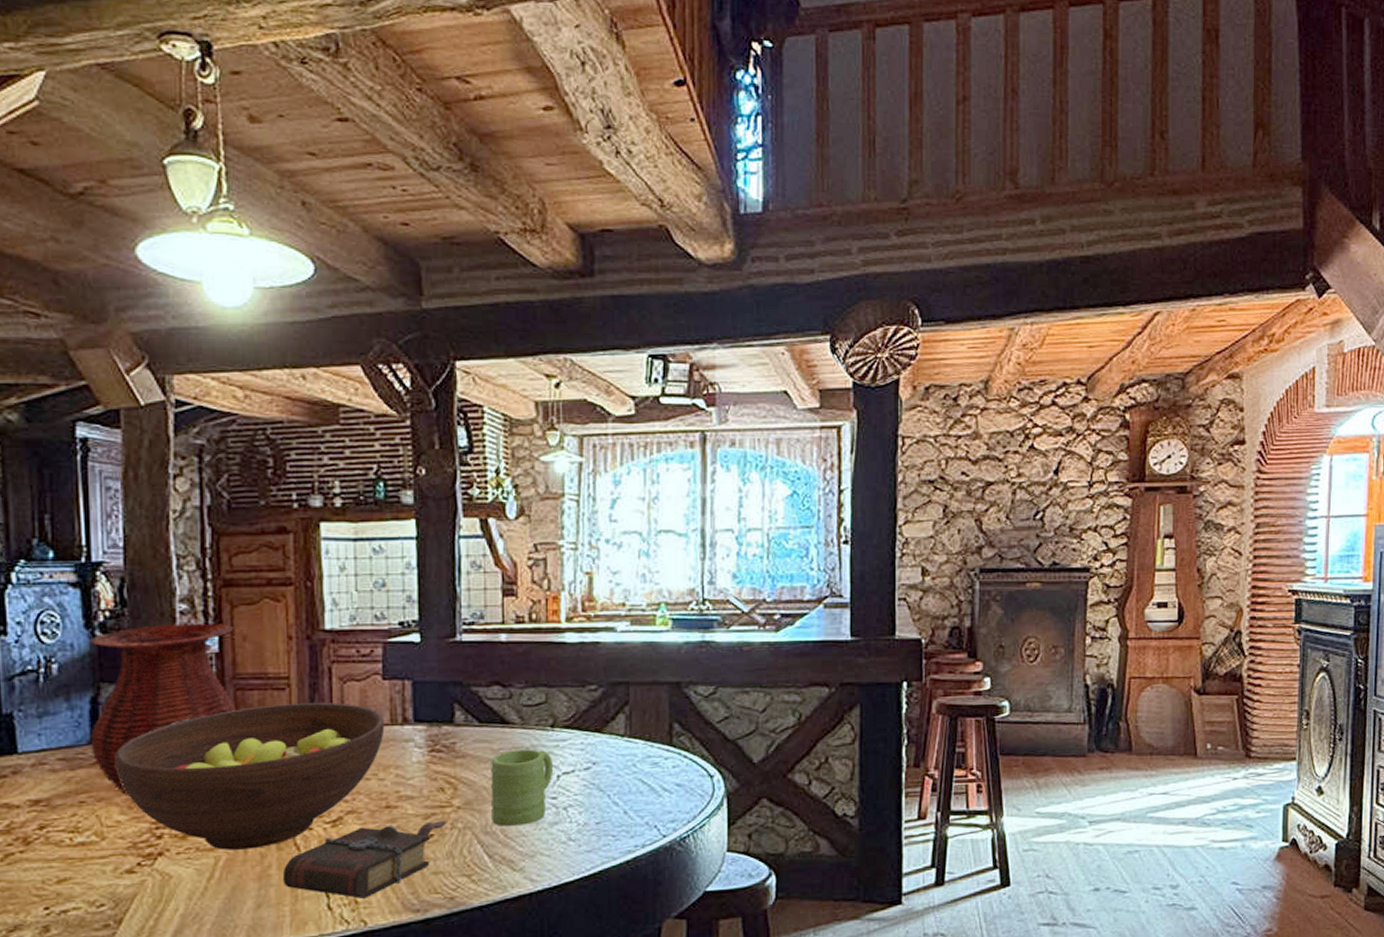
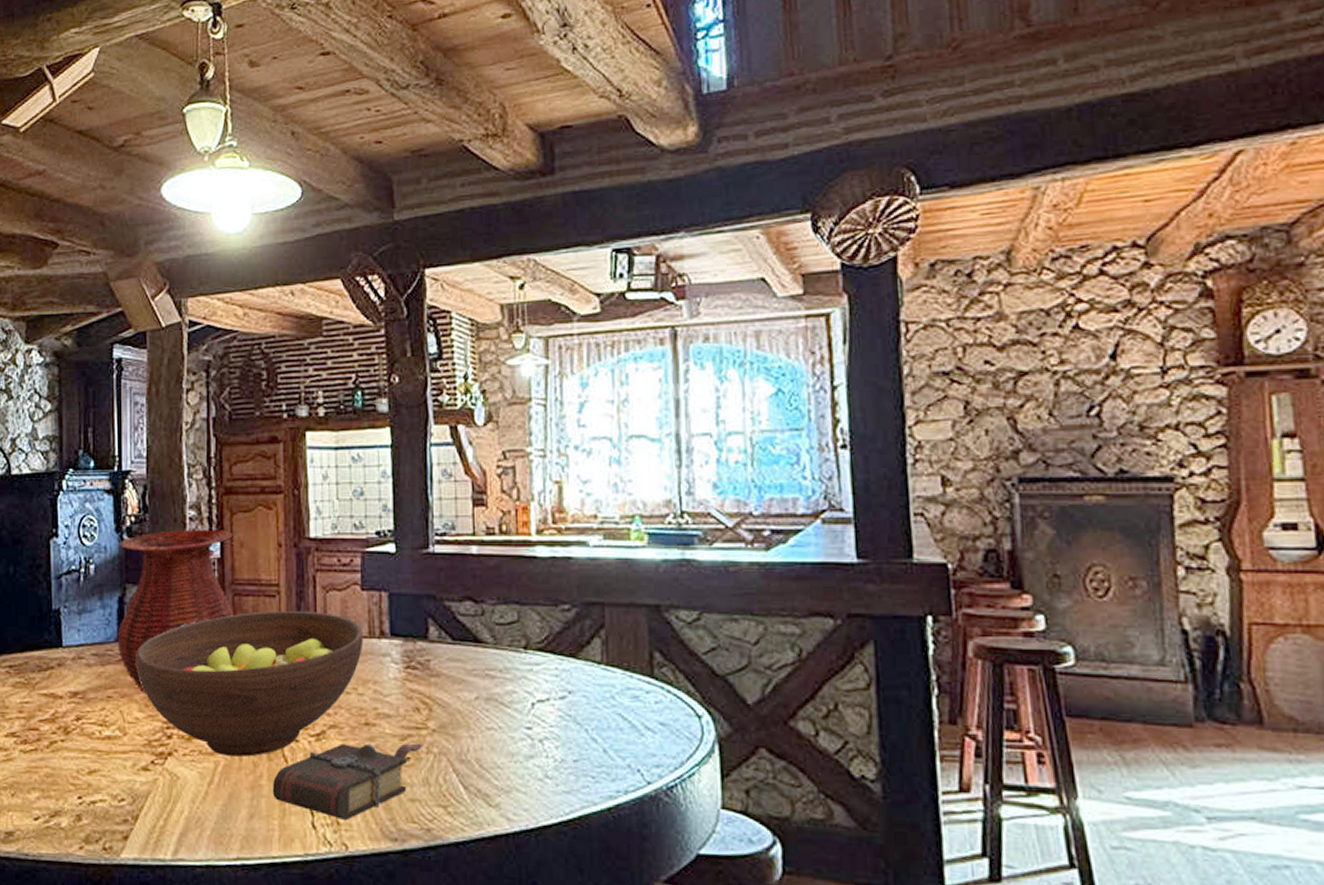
mug: present [491,749,554,826] -> none [465,671,528,756]

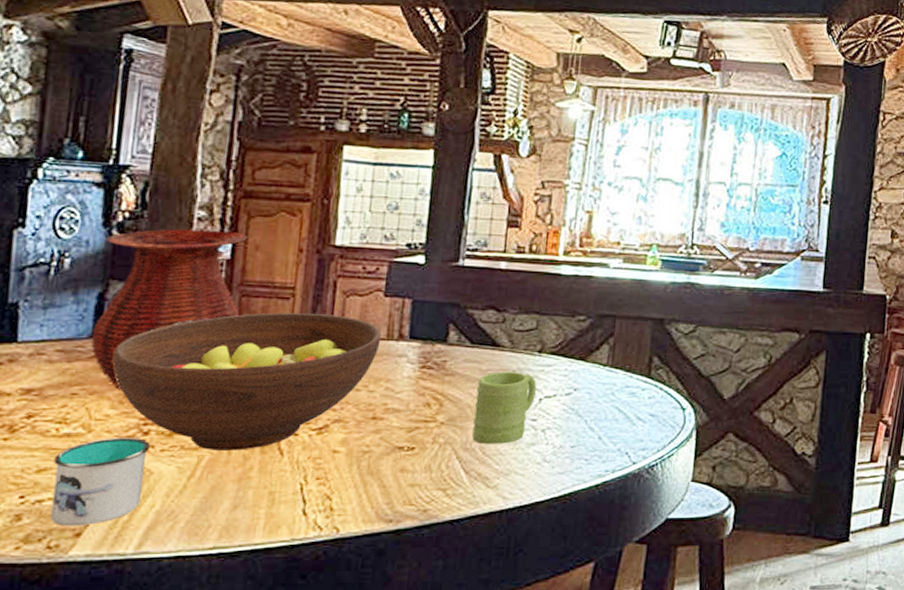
mug: none [100,740,174,829] -> present [50,437,150,527]
book: present [272,743,424,820] -> none [261,435,430,506]
mug: none [465,671,528,756] -> present [472,371,537,444]

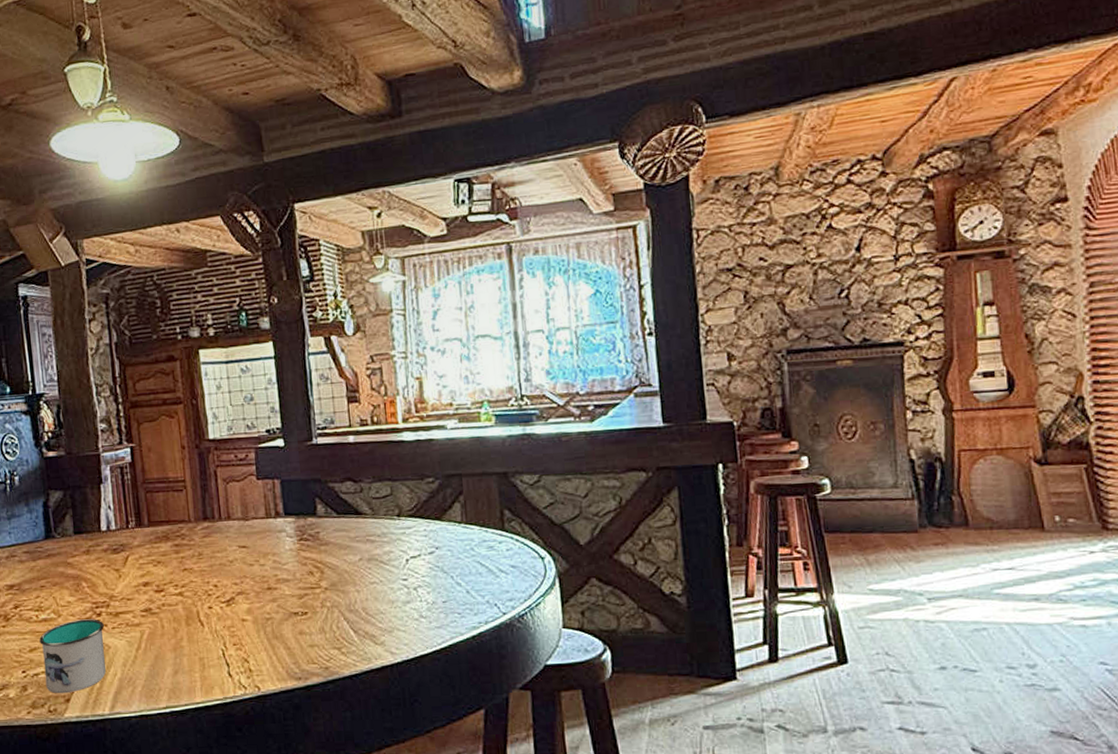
vase: present [90,229,248,390] -> none [39,438,147,581]
fruit bowl: present [113,312,382,451] -> none [64,500,262,626]
mug: present [472,371,537,444] -> none [349,536,403,605]

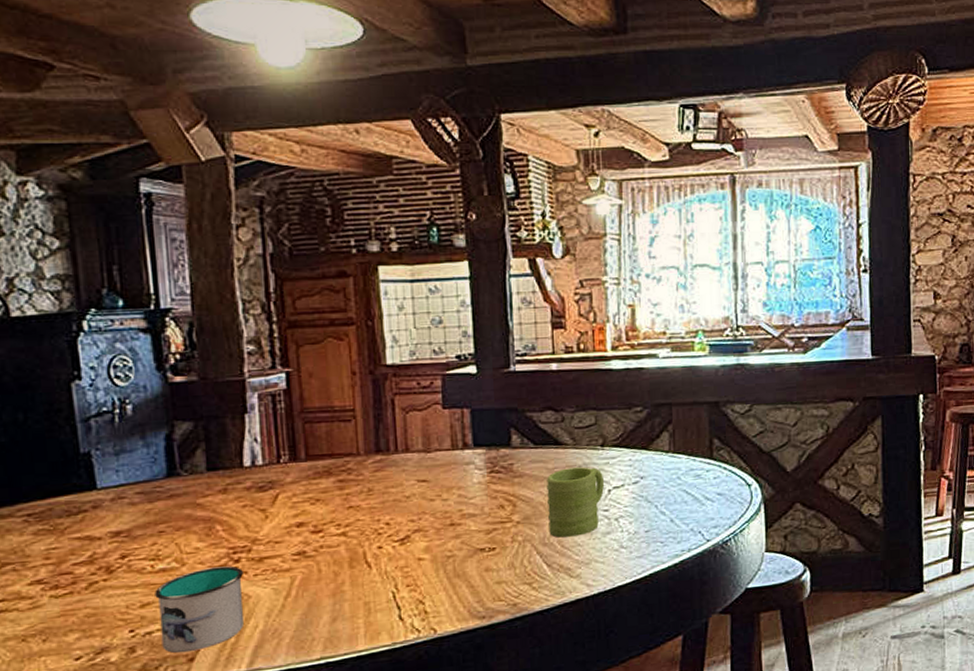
mug: none [349,536,403,605] -> present [547,467,605,538]

